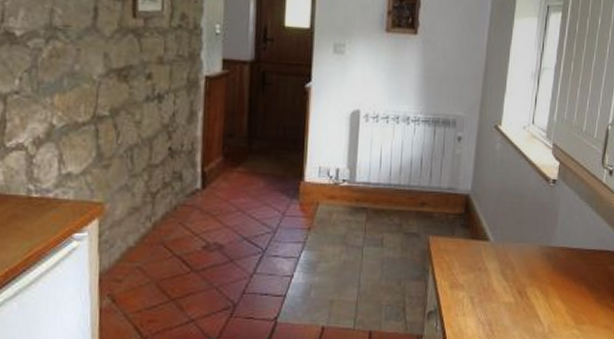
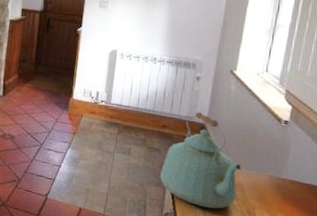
kettle: none [419,180,511,296] -> present [159,112,242,209]

